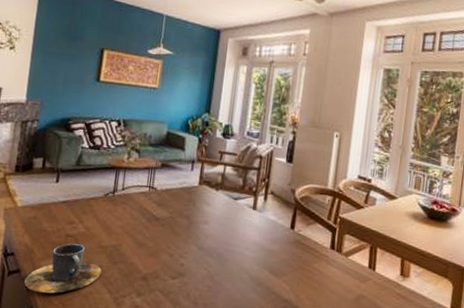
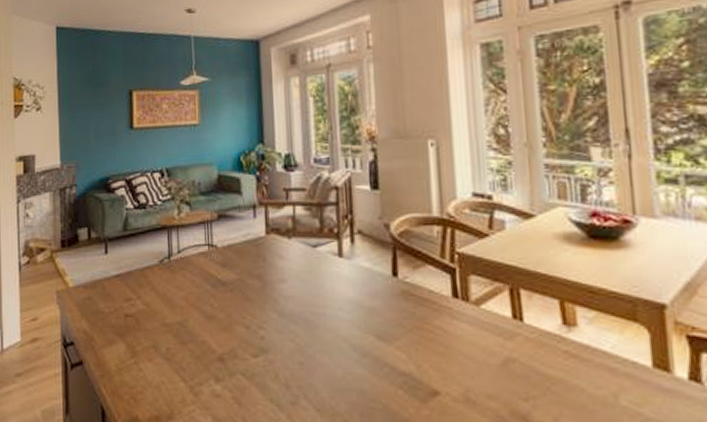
cup: present [24,243,102,294] -> none [89,324,170,387]

